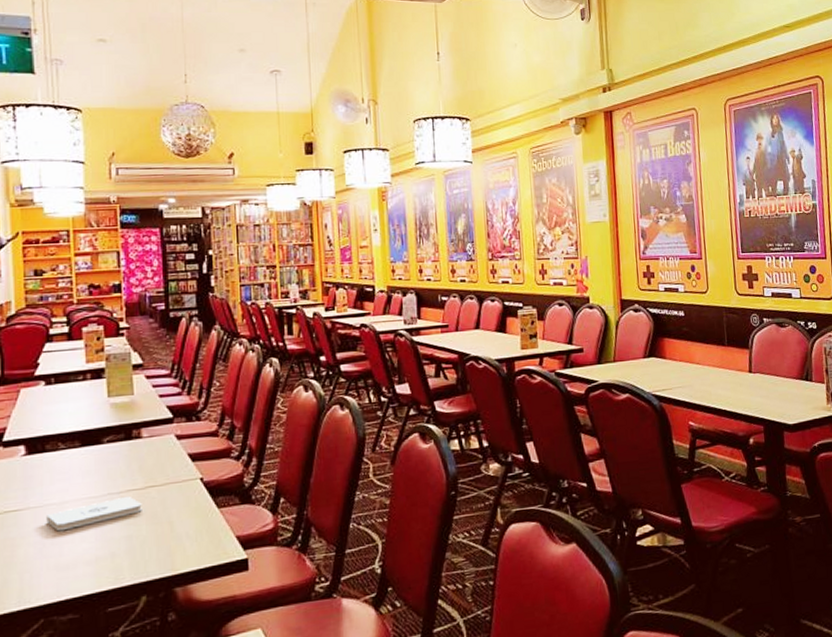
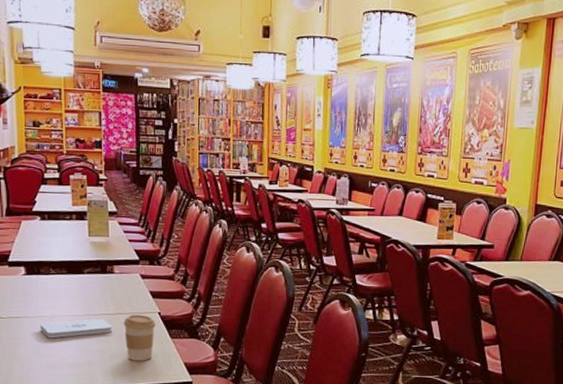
coffee cup: none [156,484,198,544] -> present [123,315,156,361]

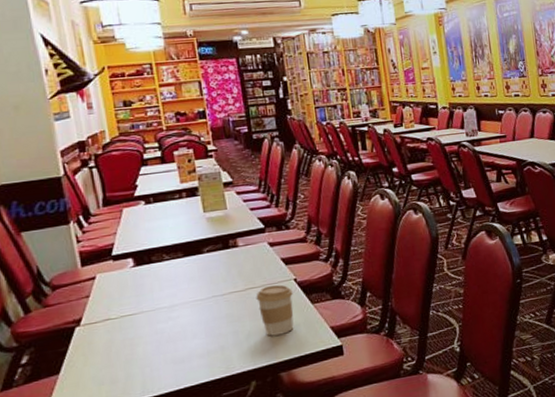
notepad: present [40,318,112,339] -> none [159,297,245,331]

